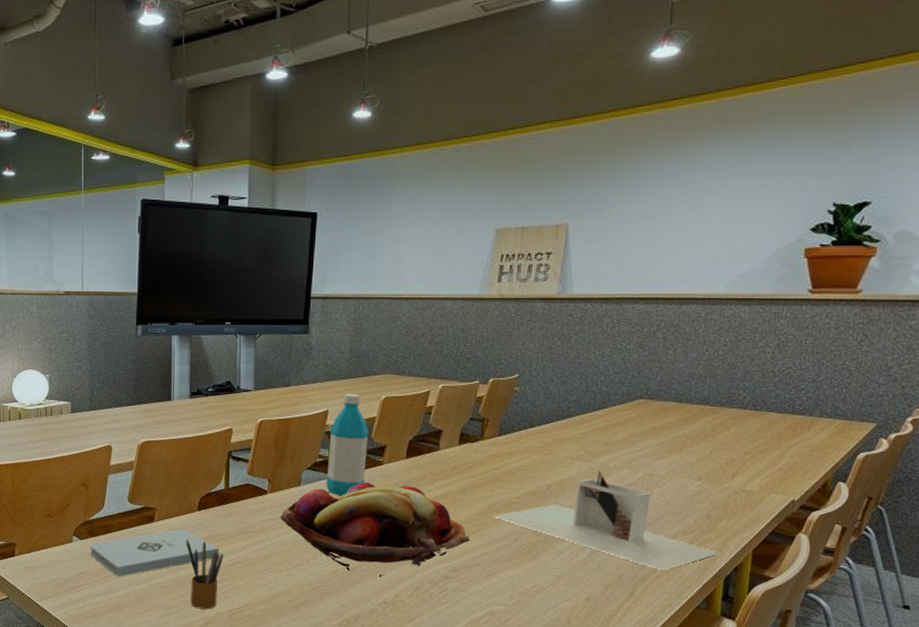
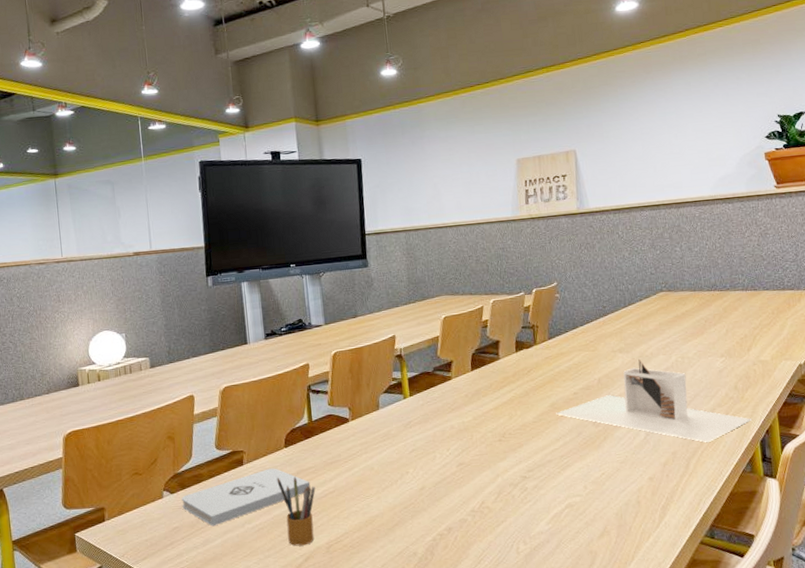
fruit basket: present [280,482,470,576] -> none [364,396,540,486]
water bottle: present [326,393,369,497] -> none [399,317,438,415]

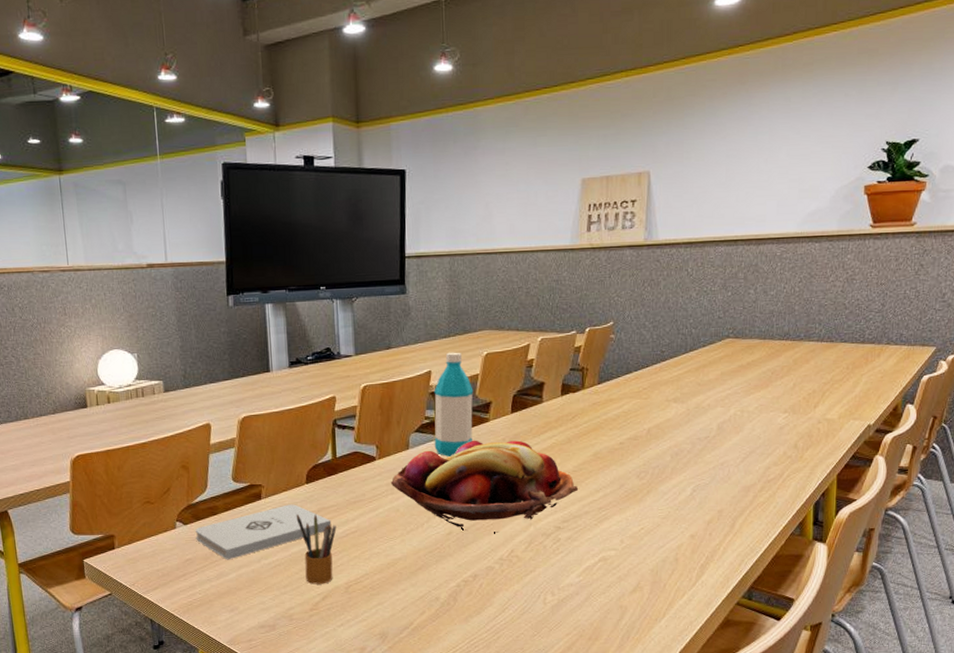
fruit basket: none [364,396,540,486] -> present [390,440,579,533]
water bottle: none [399,317,438,415] -> present [434,352,474,458]
architectural model: present [555,359,751,442] -> none [597,410,808,502]

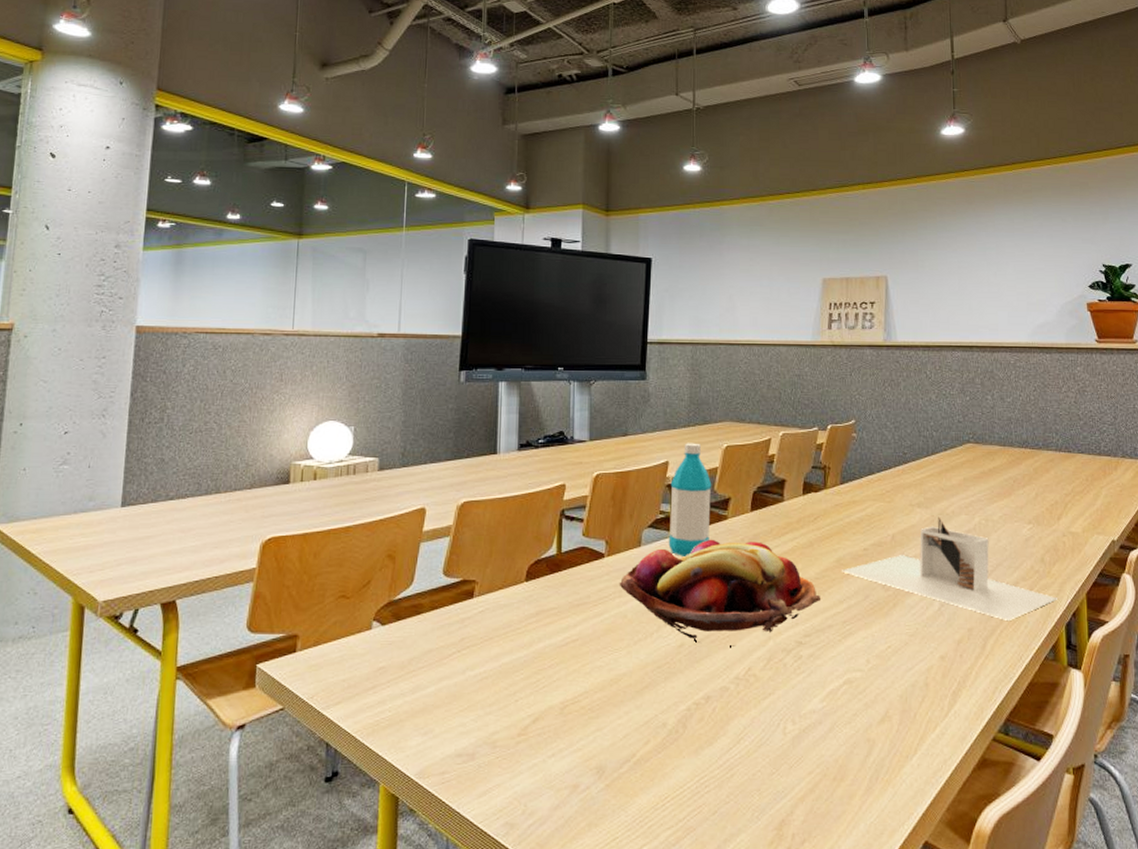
notepad: present [195,504,332,560] -> none [393,605,550,670]
pencil box: present [296,513,337,585] -> none [511,616,556,703]
architectural model: none [597,410,808,502] -> present [841,517,1057,620]

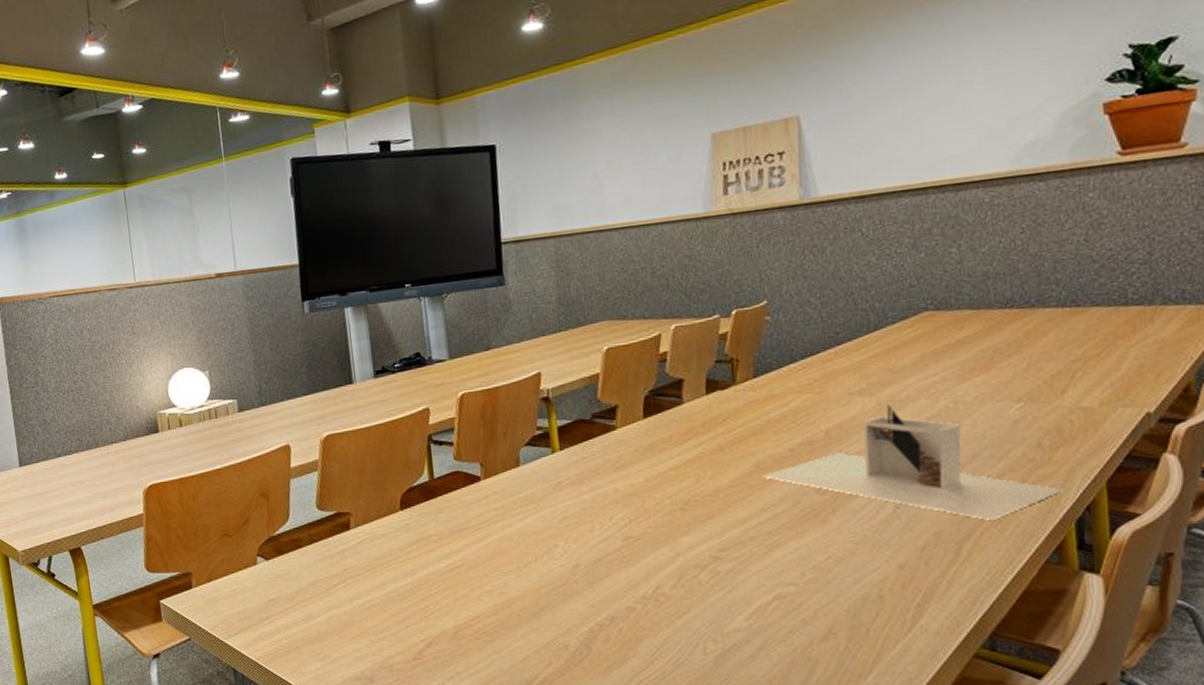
fruit basket: present [619,539,822,647] -> none [499,451,739,565]
water bottle: present [668,443,712,558] -> none [545,349,597,475]

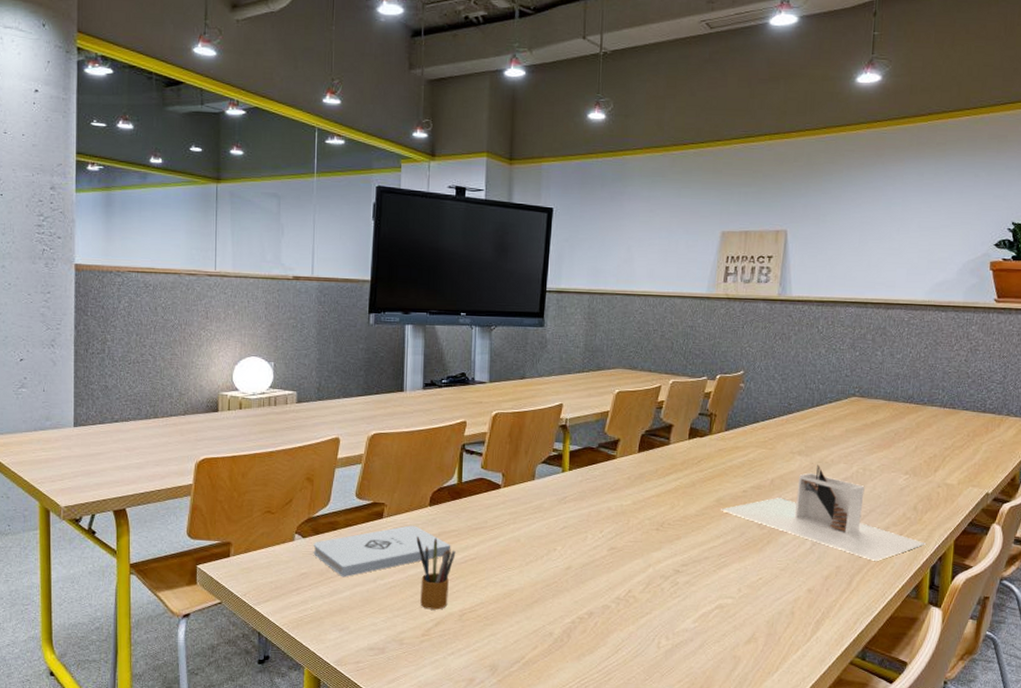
notepad: none [278,534,433,600] -> present [313,525,451,578]
pencil box: none [391,545,439,629] -> present [416,535,456,610]

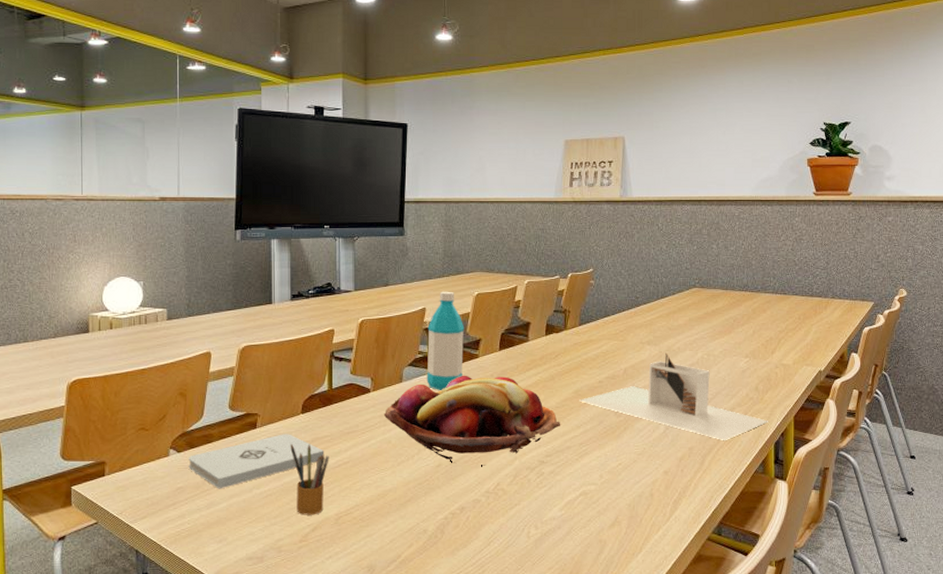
fruit basket: none [513,476,700,571] -> present [383,375,561,466]
water bottle: none [560,387,603,492] -> present [426,291,465,391]

